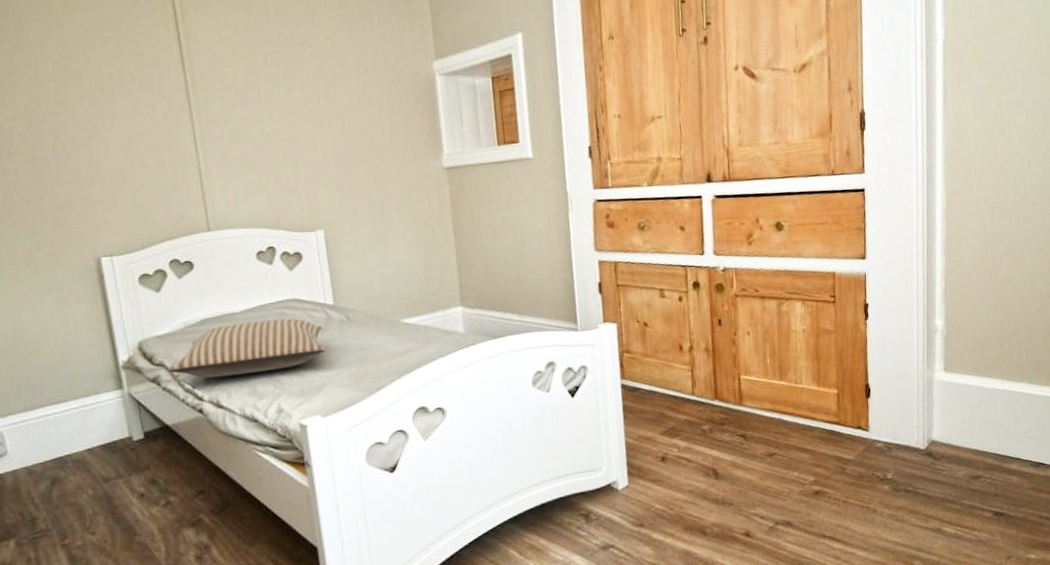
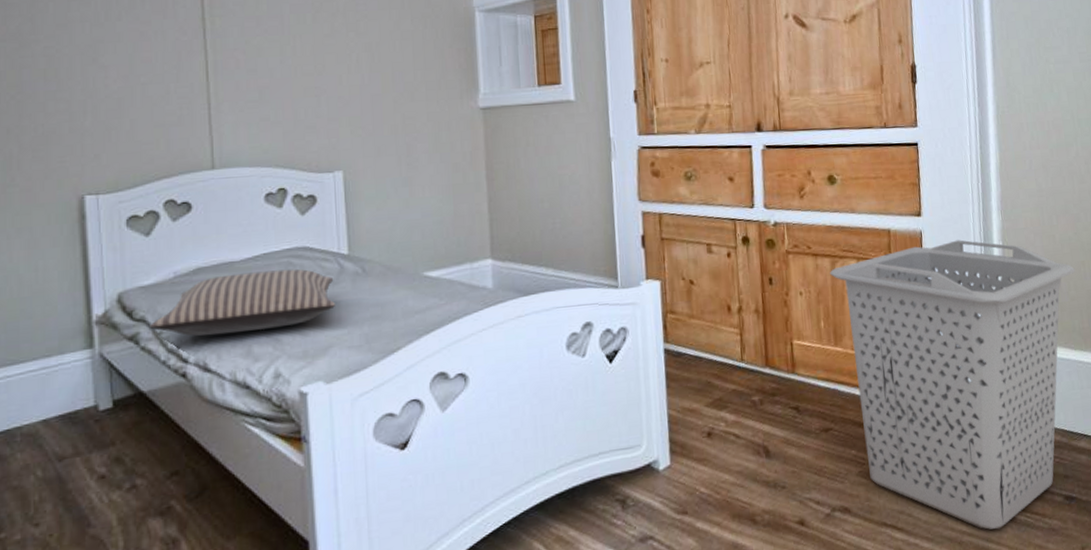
laundry basket: none [776,280,1016,541] -> present [830,240,1075,530]

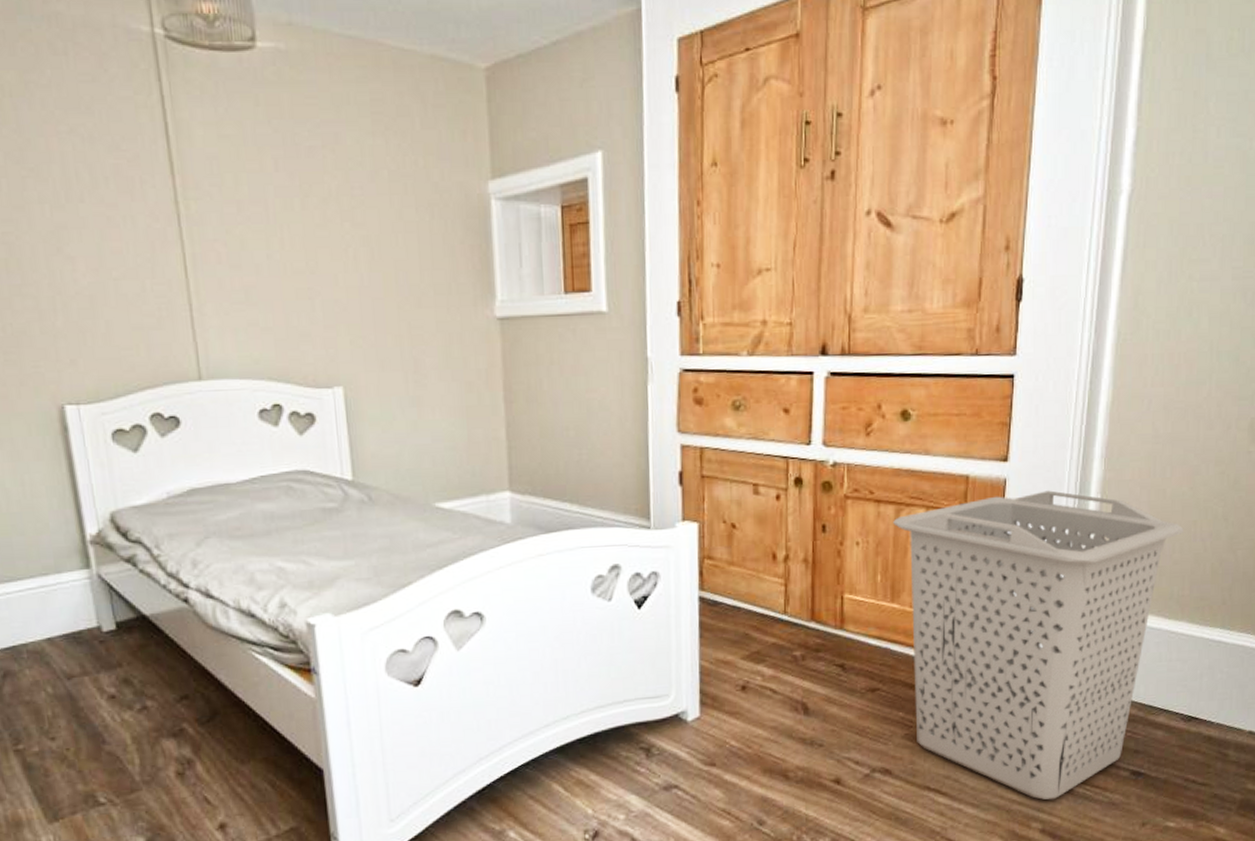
pillow: present [150,269,335,336] -> none [146,494,340,561]

